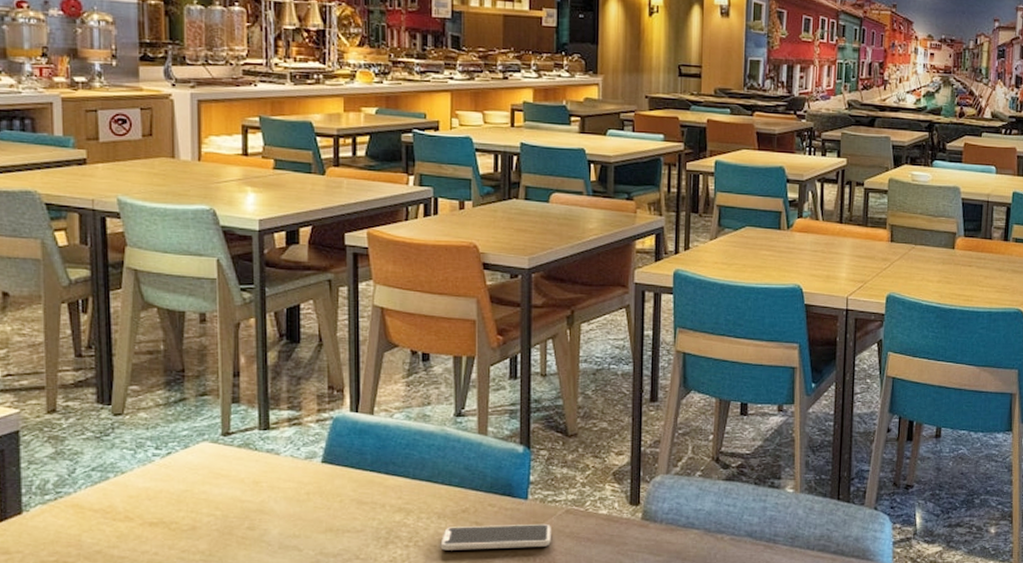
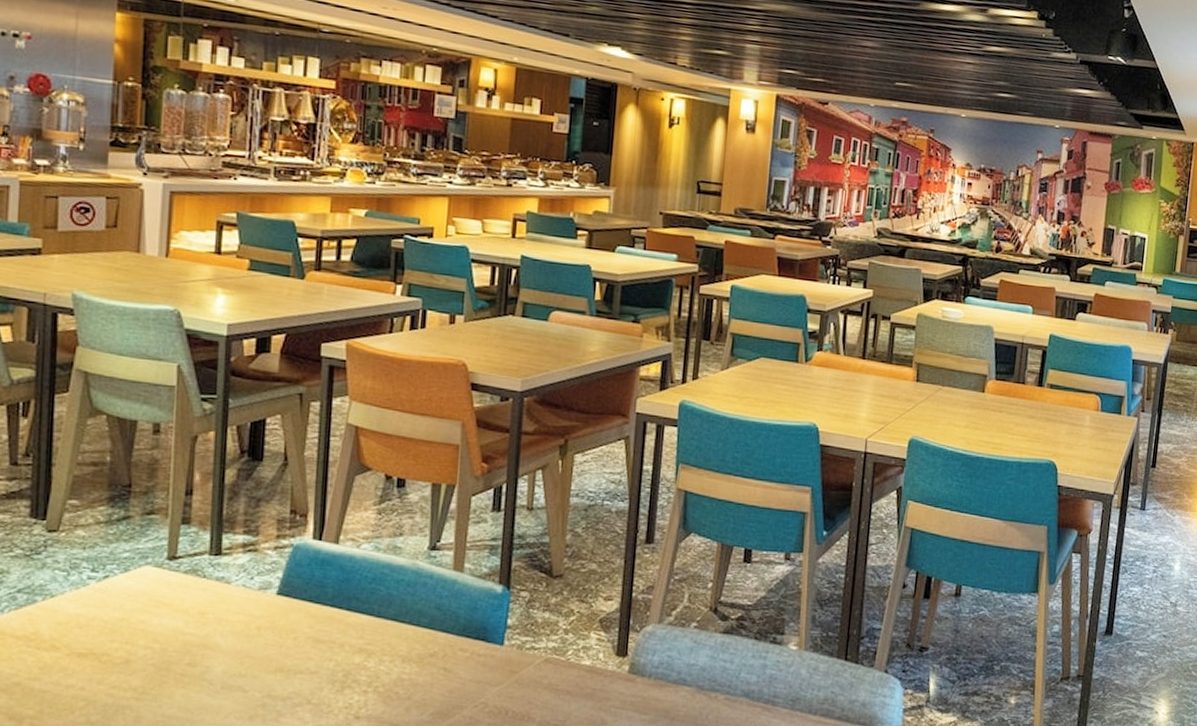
smartphone: present [440,524,551,551] -> none [402,672,528,700]

